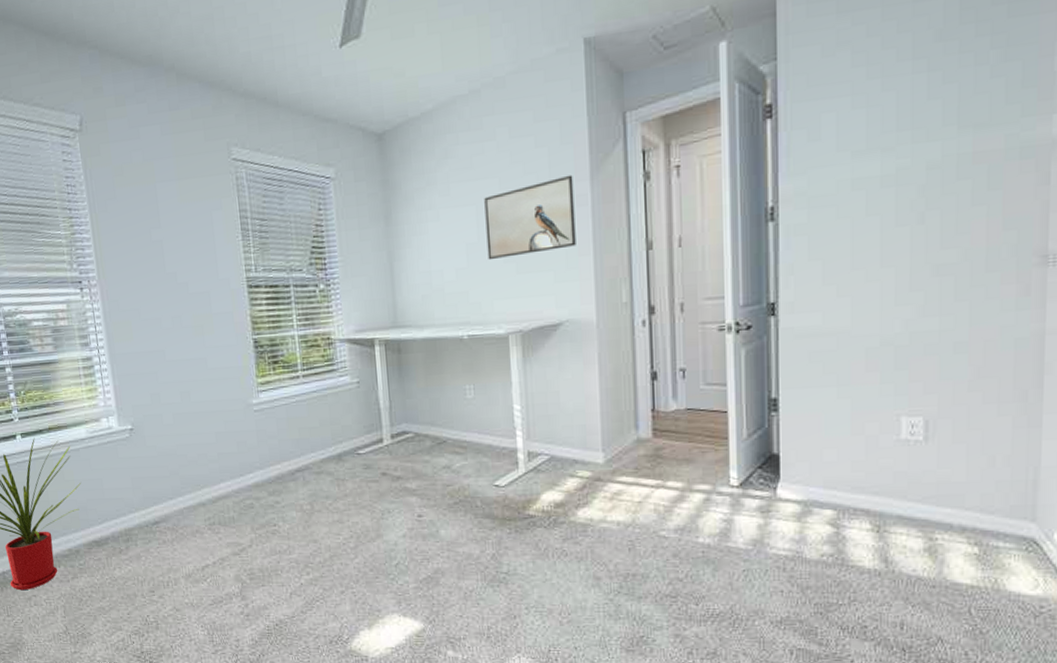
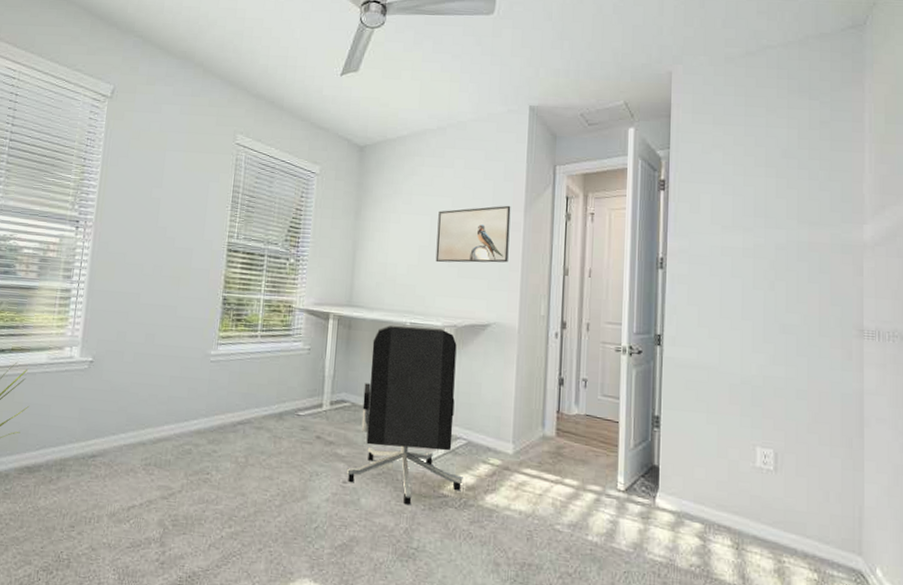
office chair: none [419,337,550,531] -> present [346,325,463,505]

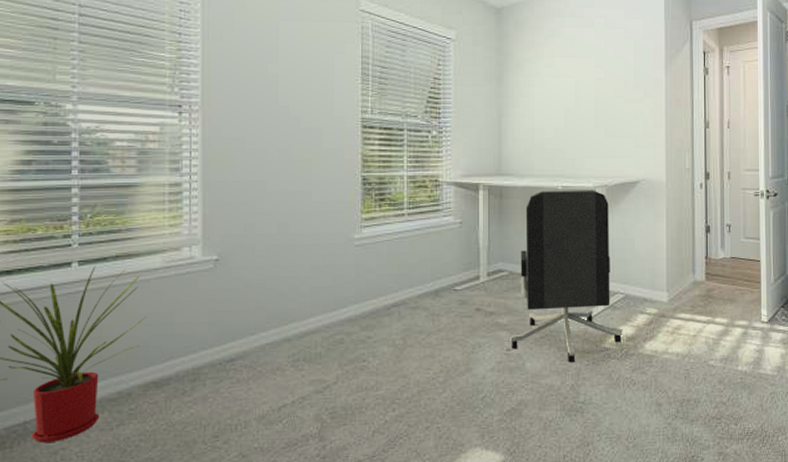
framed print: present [435,205,511,263] -> none [582,63,653,124]

